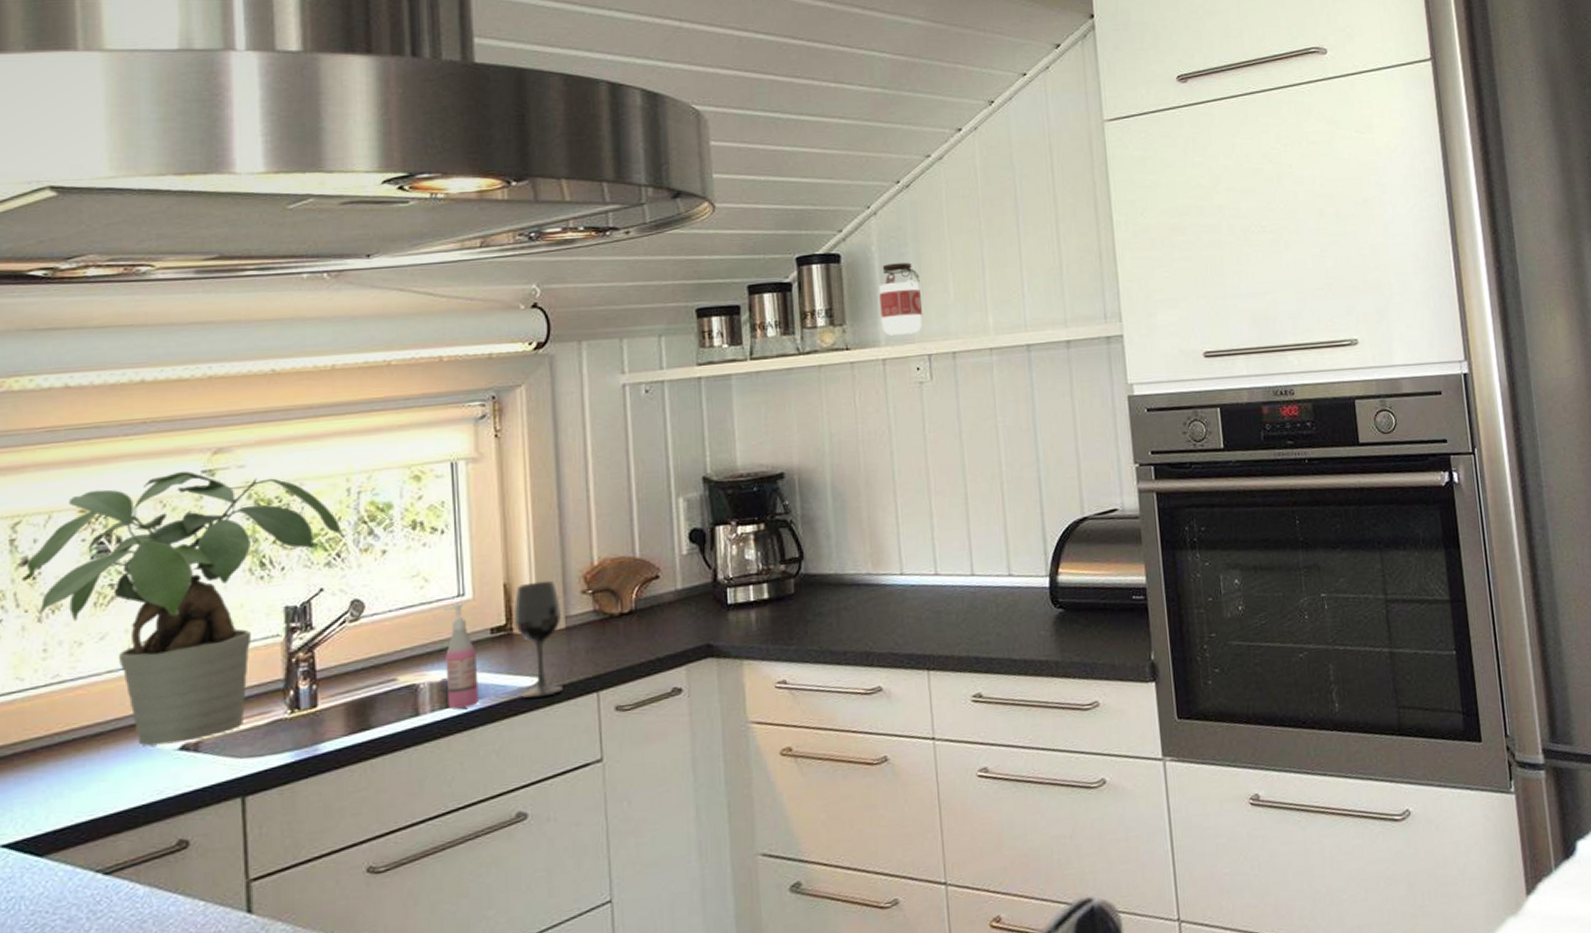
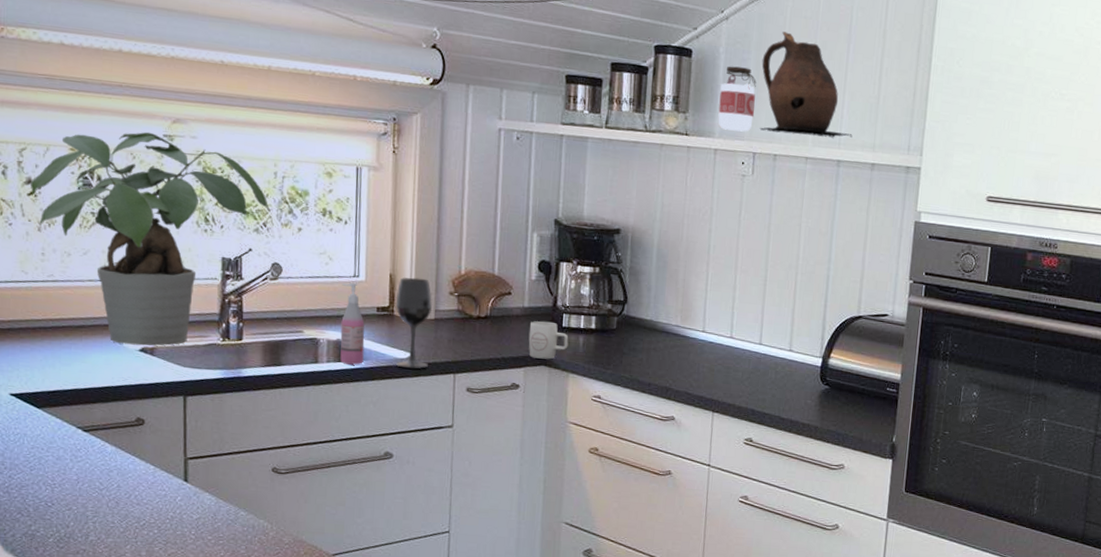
mug: none [686,601,738,651] -> present [528,321,569,360]
ceramic pitcher: none [922,216,1039,328] -> present [759,31,853,139]

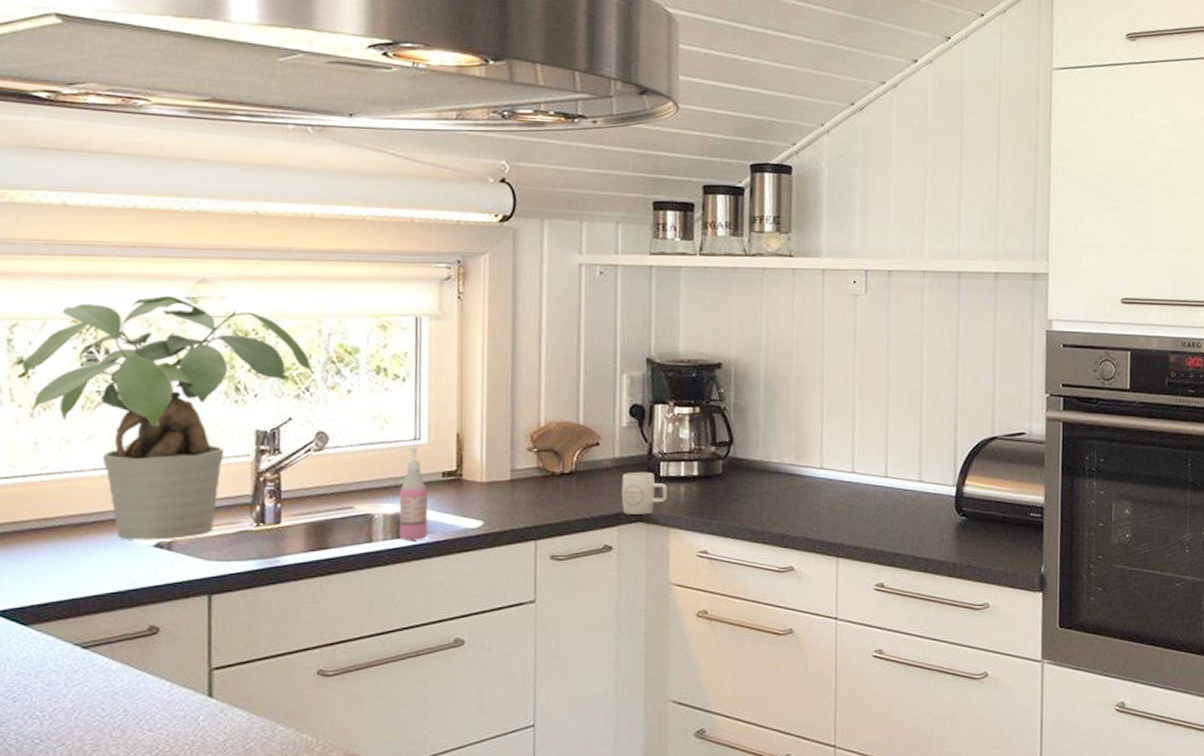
wine glass: present [395,277,432,369] -> none [464,435,507,539]
jar: present [718,66,757,132] -> none [824,180,864,249]
ceramic pitcher: present [759,31,853,139] -> none [868,141,972,250]

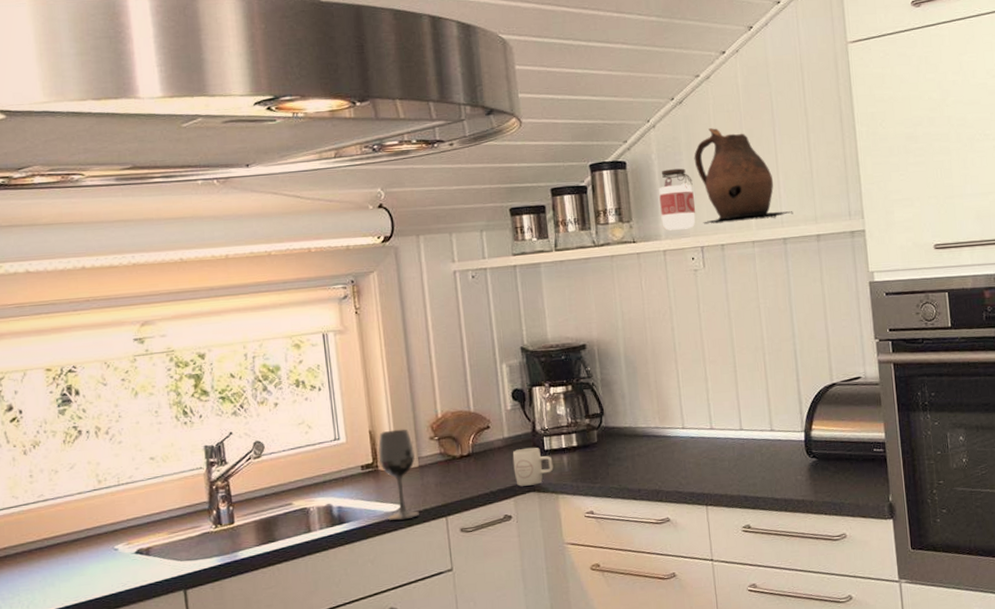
potted plant: present [21,295,313,540] -> none [11,339,244,550]
soap dispenser: present [399,446,428,541] -> none [324,445,356,528]
wine glass: none [464,435,507,539] -> present [378,428,420,521]
jar: none [824,180,864,249] -> present [659,168,696,231]
ceramic pitcher: none [868,141,972,250] -> present [694,128,794,224]

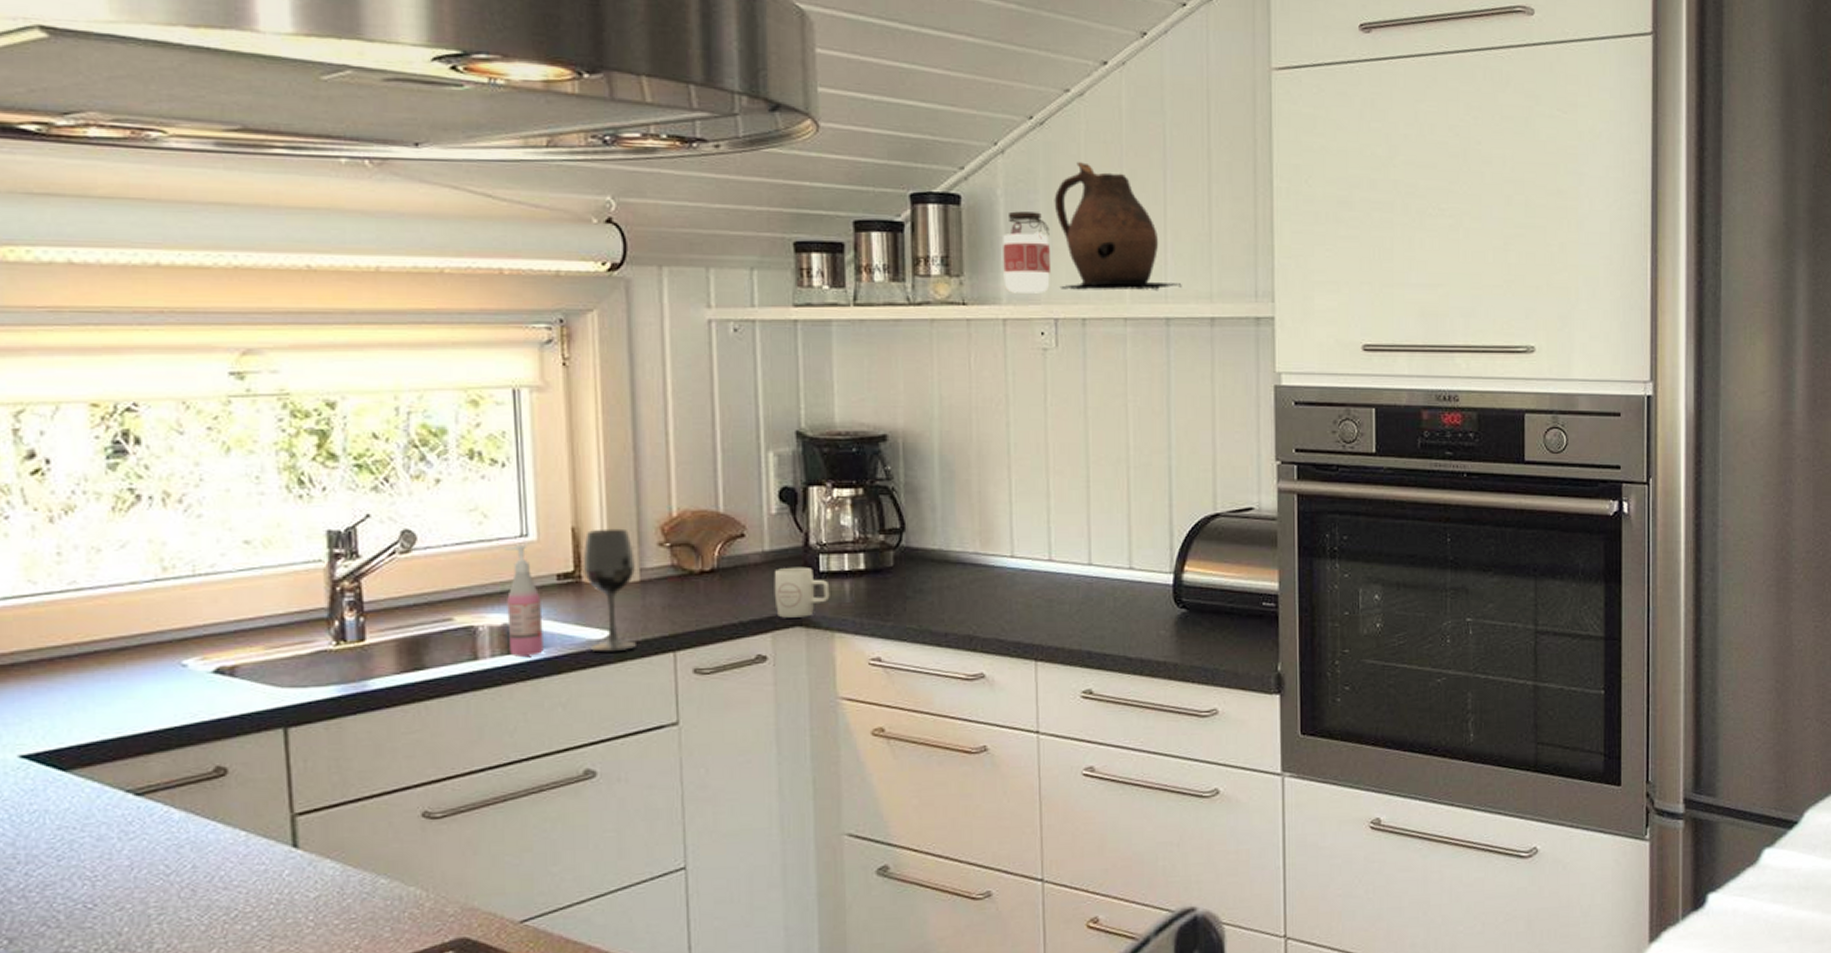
soap dispenser: none [324,445,356,528] -> present [504,544,544,657]

